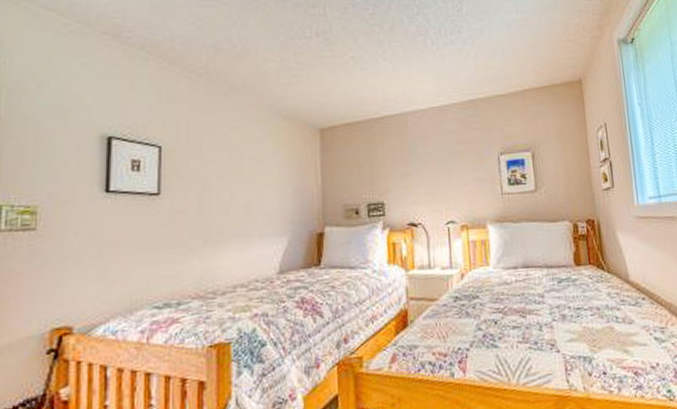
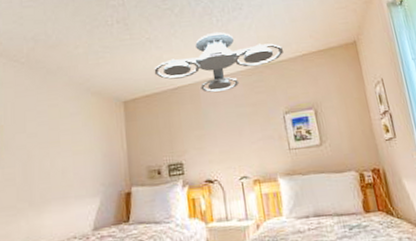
ceiling fan: none [357,56,504,126] -> present [154,31,284,93]

